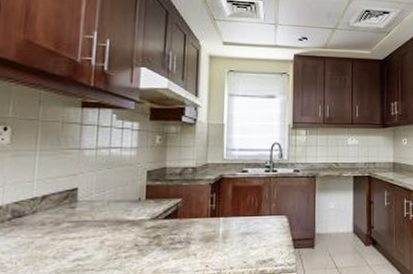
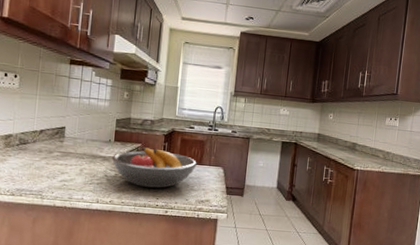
fruit bowl: none [142,202,256,253] -> present [111,147,198,188]

